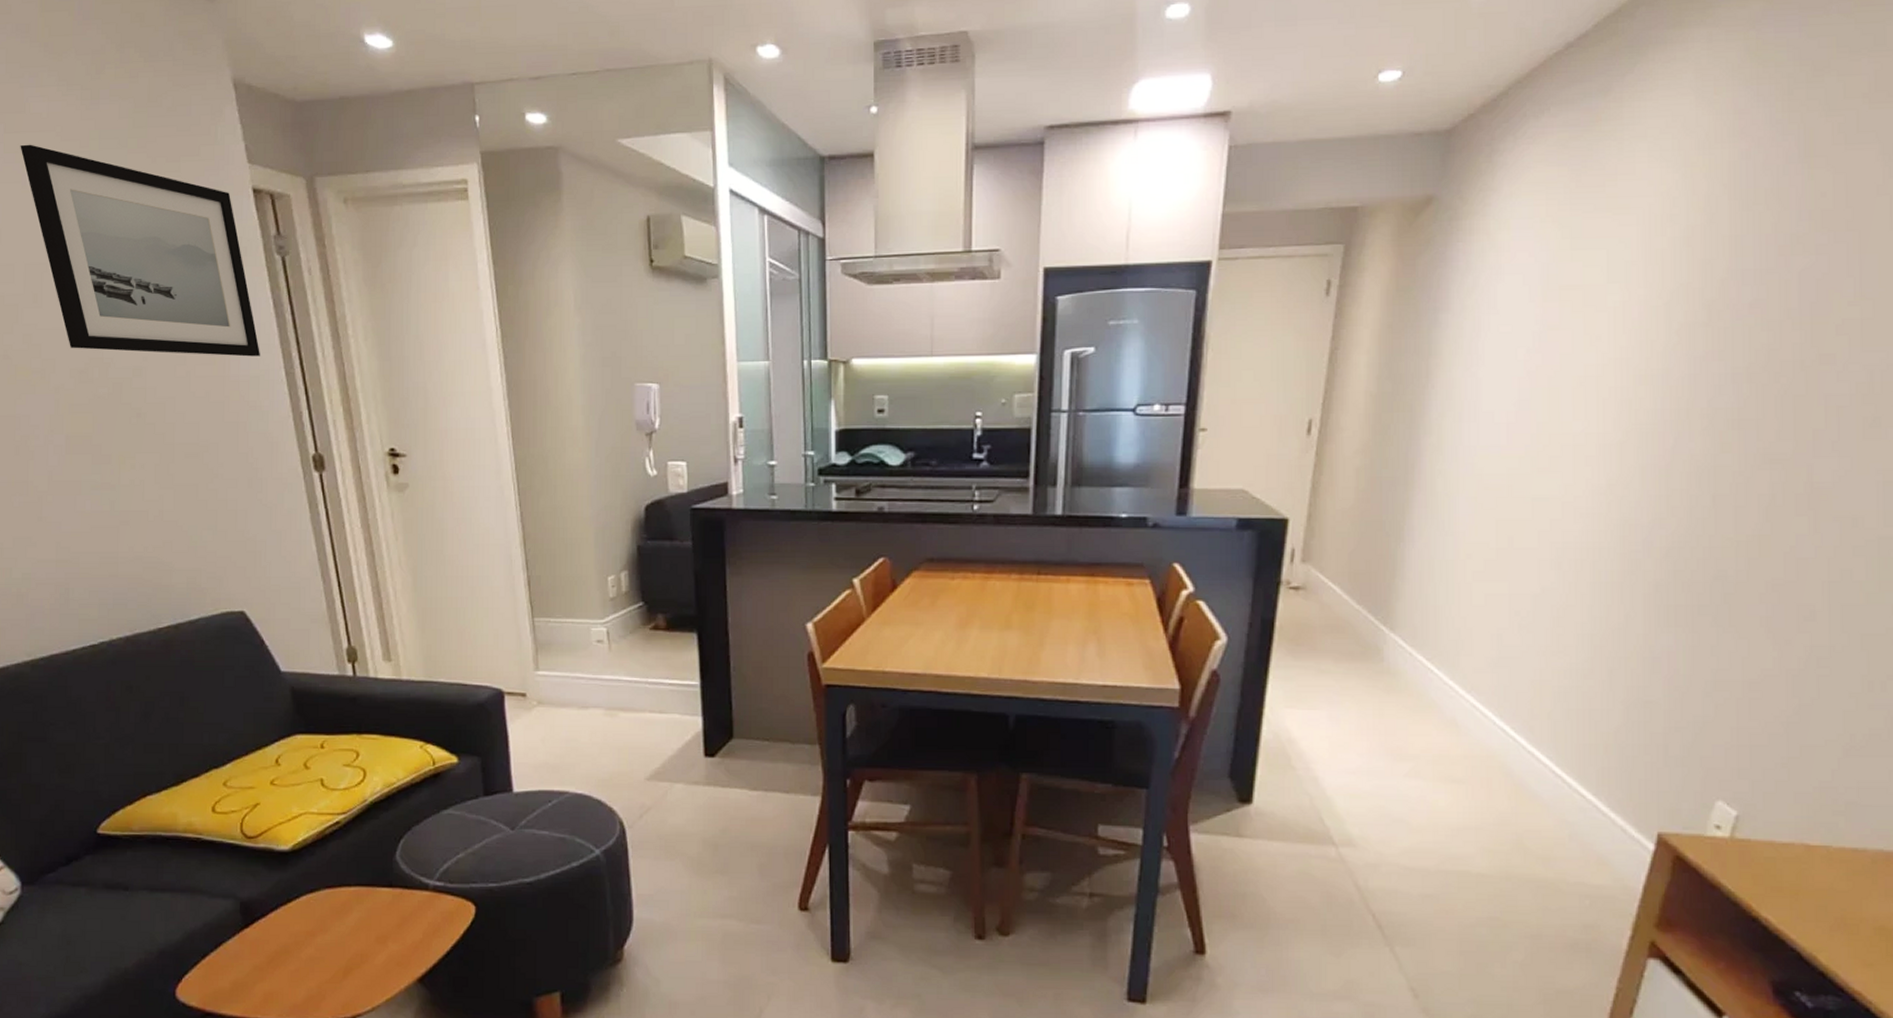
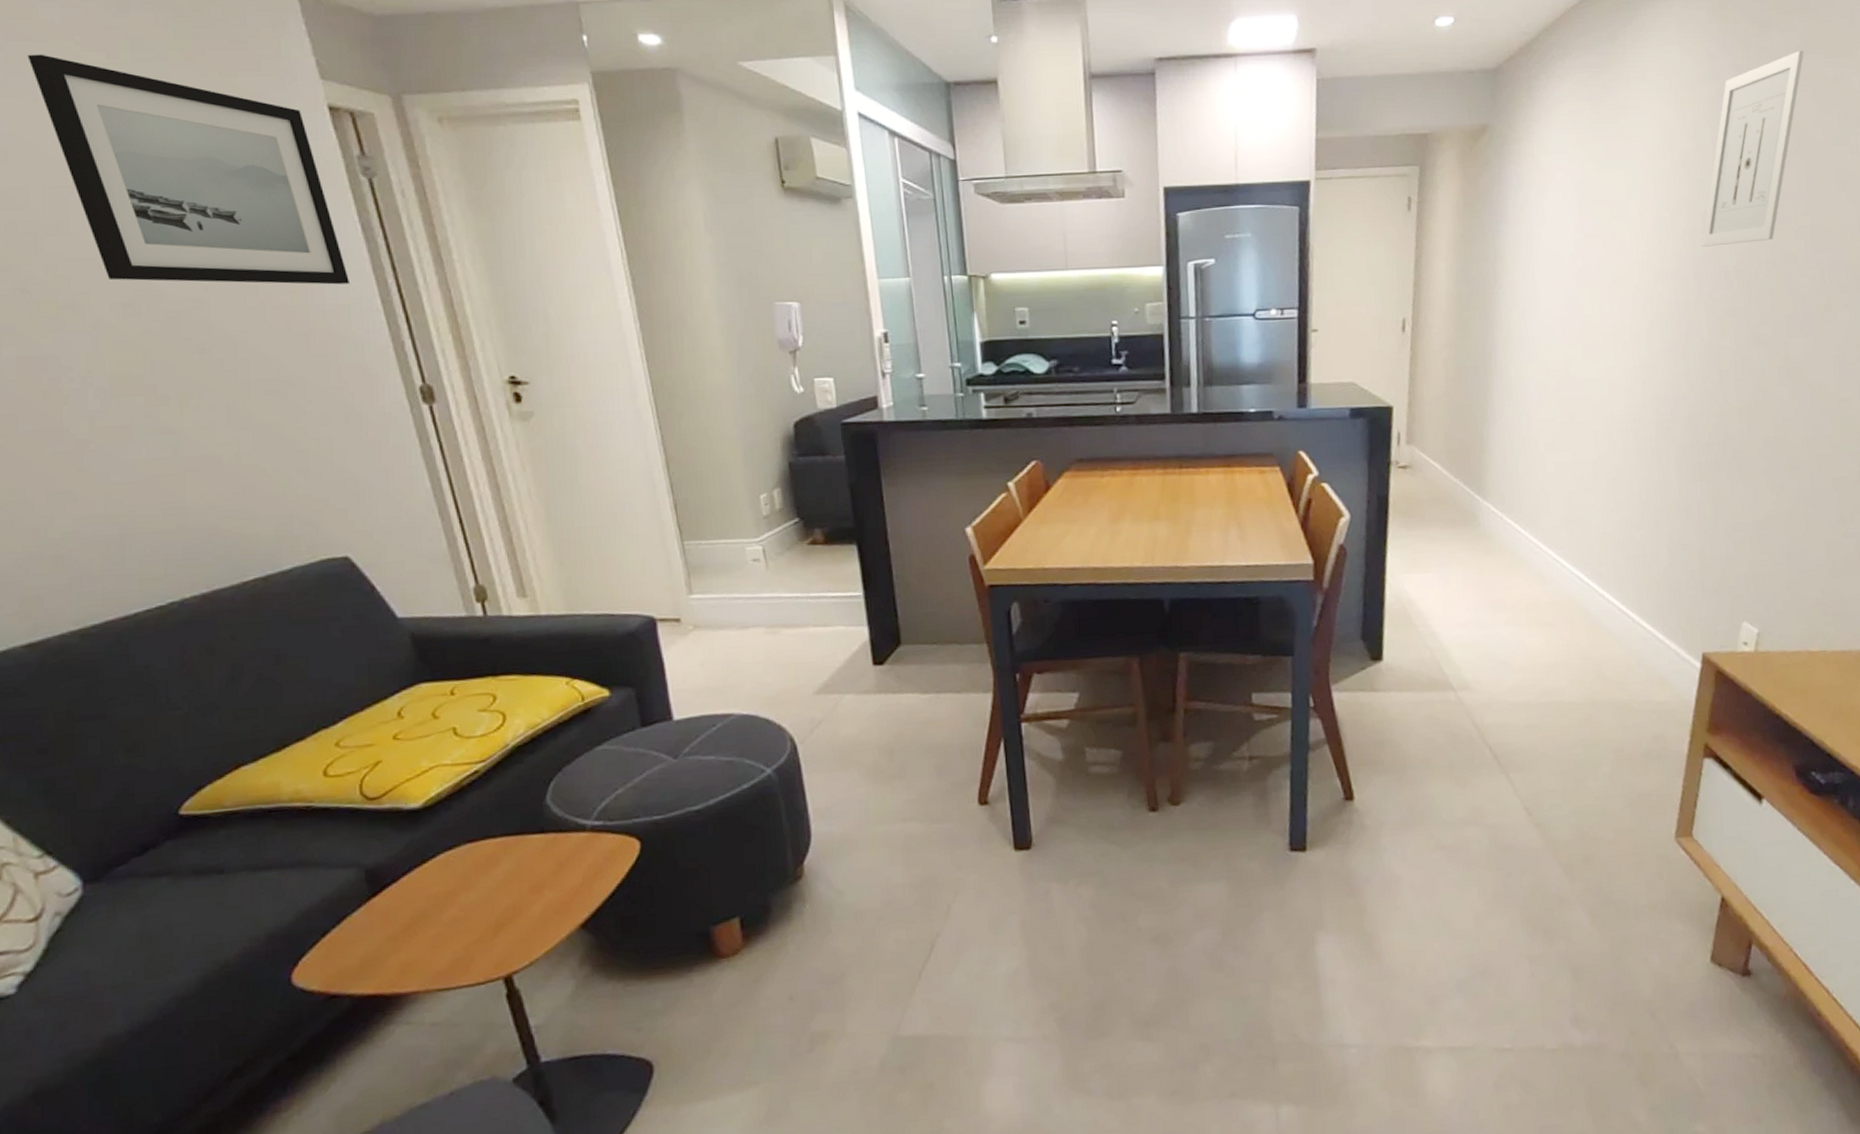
wall art: none [1704,98,1872,343] -> present [1702,50,1804,247]

